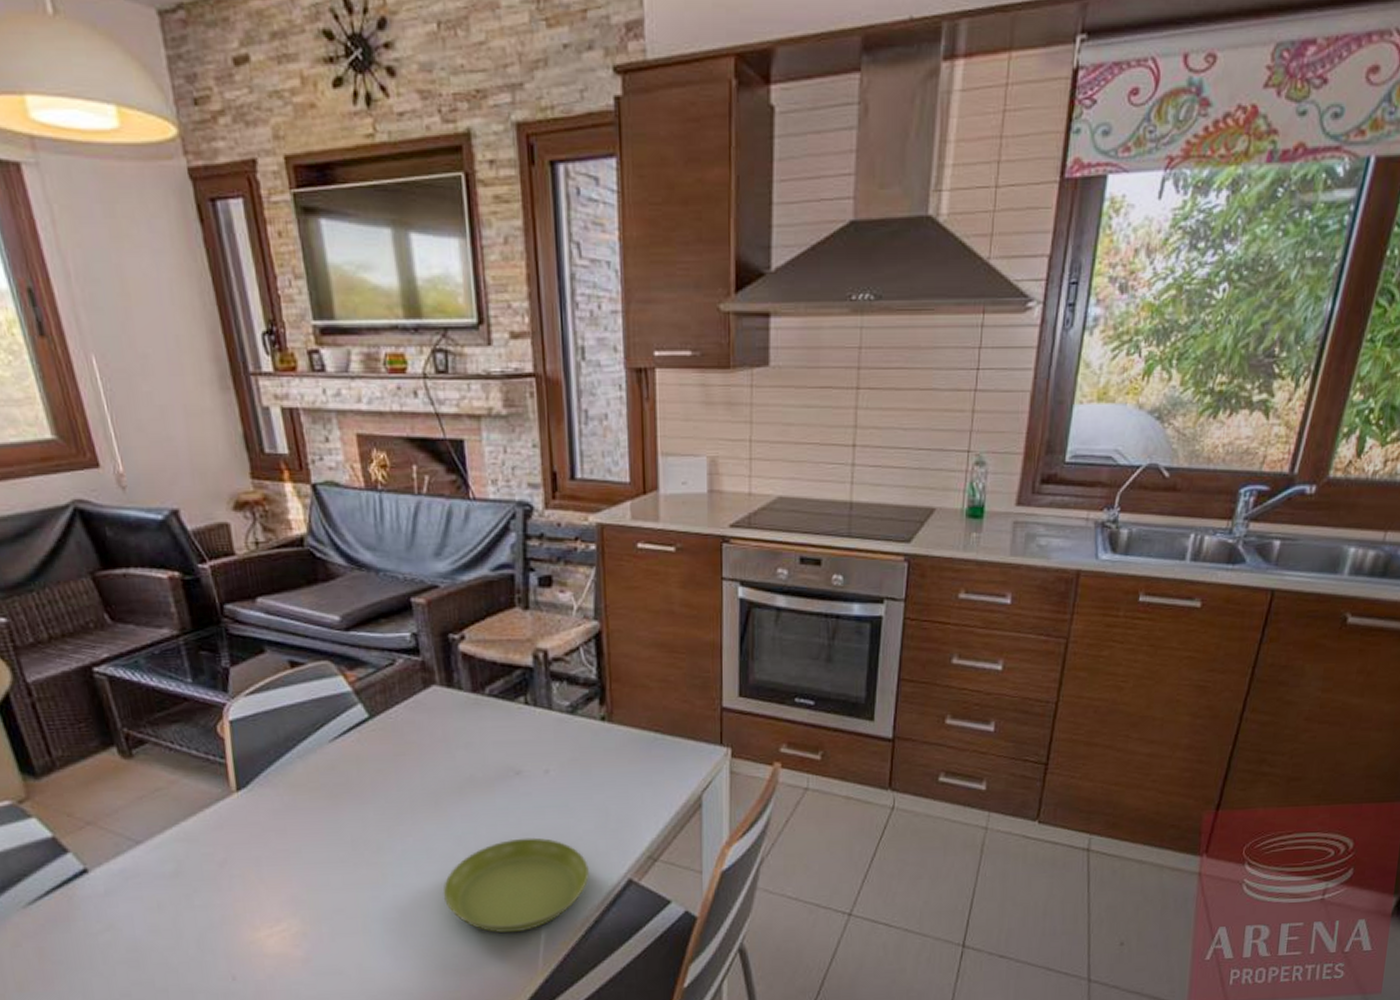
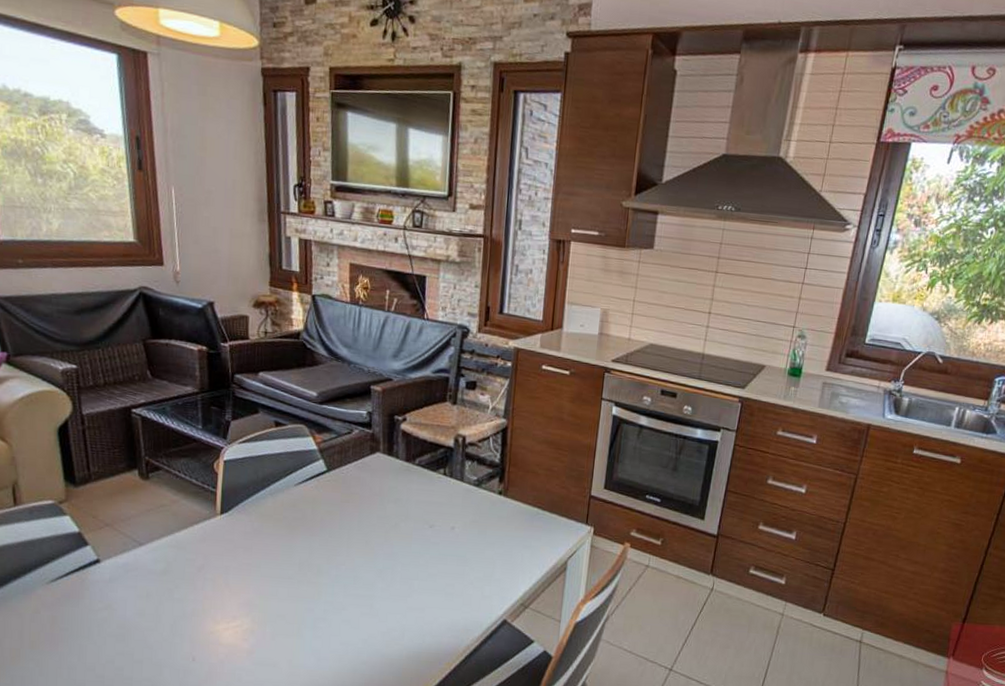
saucer: present [443,837,589,933] -> none [361,577,475,651]

